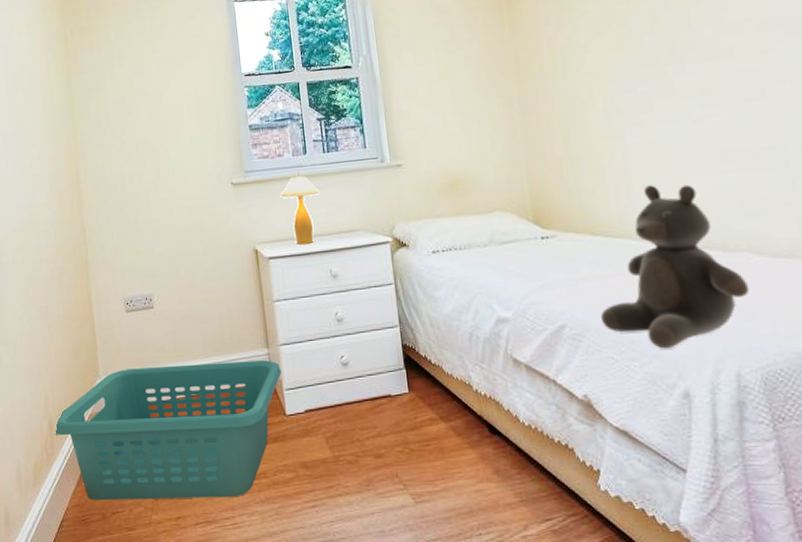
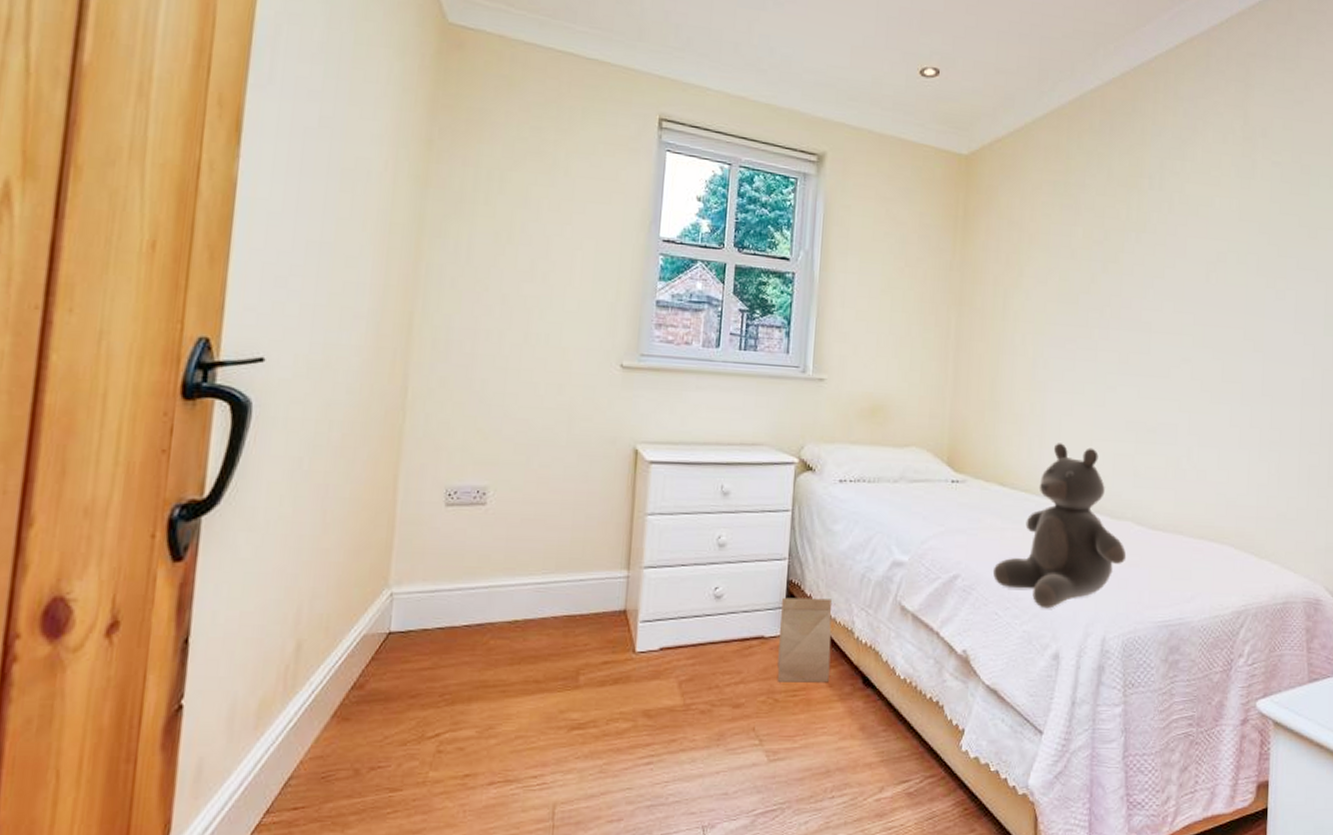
laundry basket: present [54,360,282,501] -> none [302,579,640,751]
table lamp: present [281,171,320,245] -> none [680,366,727,453]
paper bag: none [401,357,457,434] -> present [777,597,832,683]

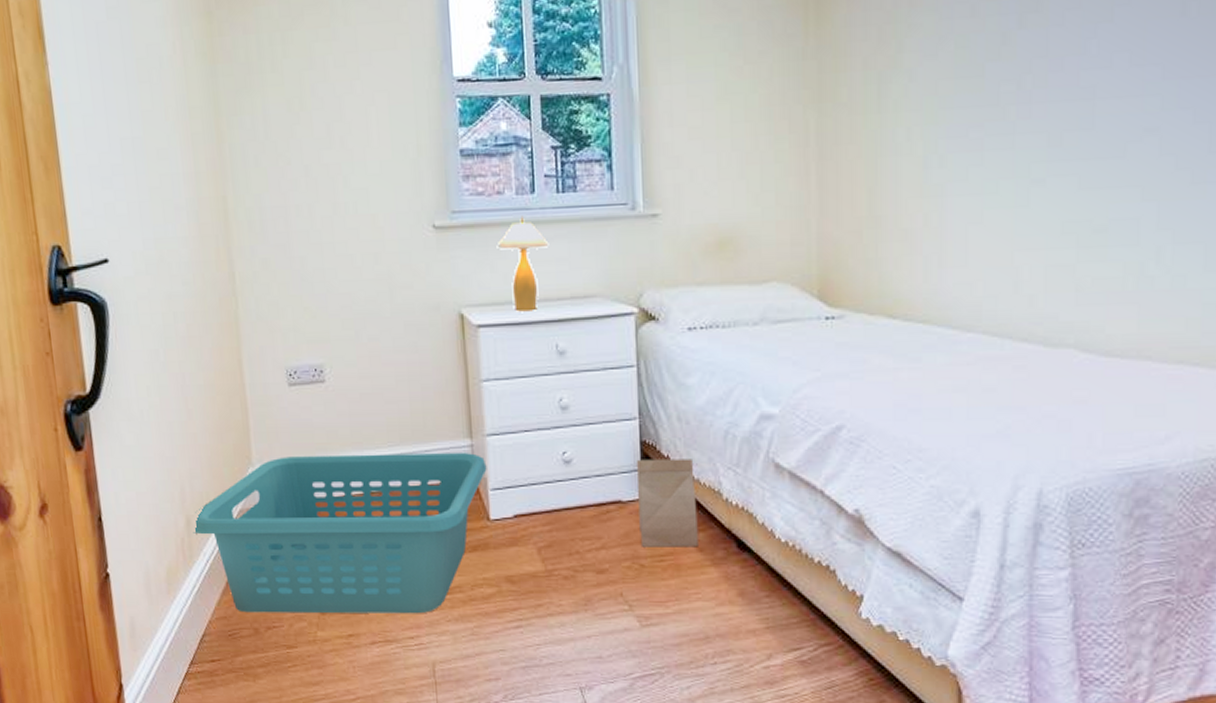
laundry basket: none [302,579,640,751] -> present [193,453,487,614]
table lamp: none [680,366,727,453] -> present [498,216,549,312]
teddy bear: present [992,443,1127,609] -> none [886,259,1069,459]

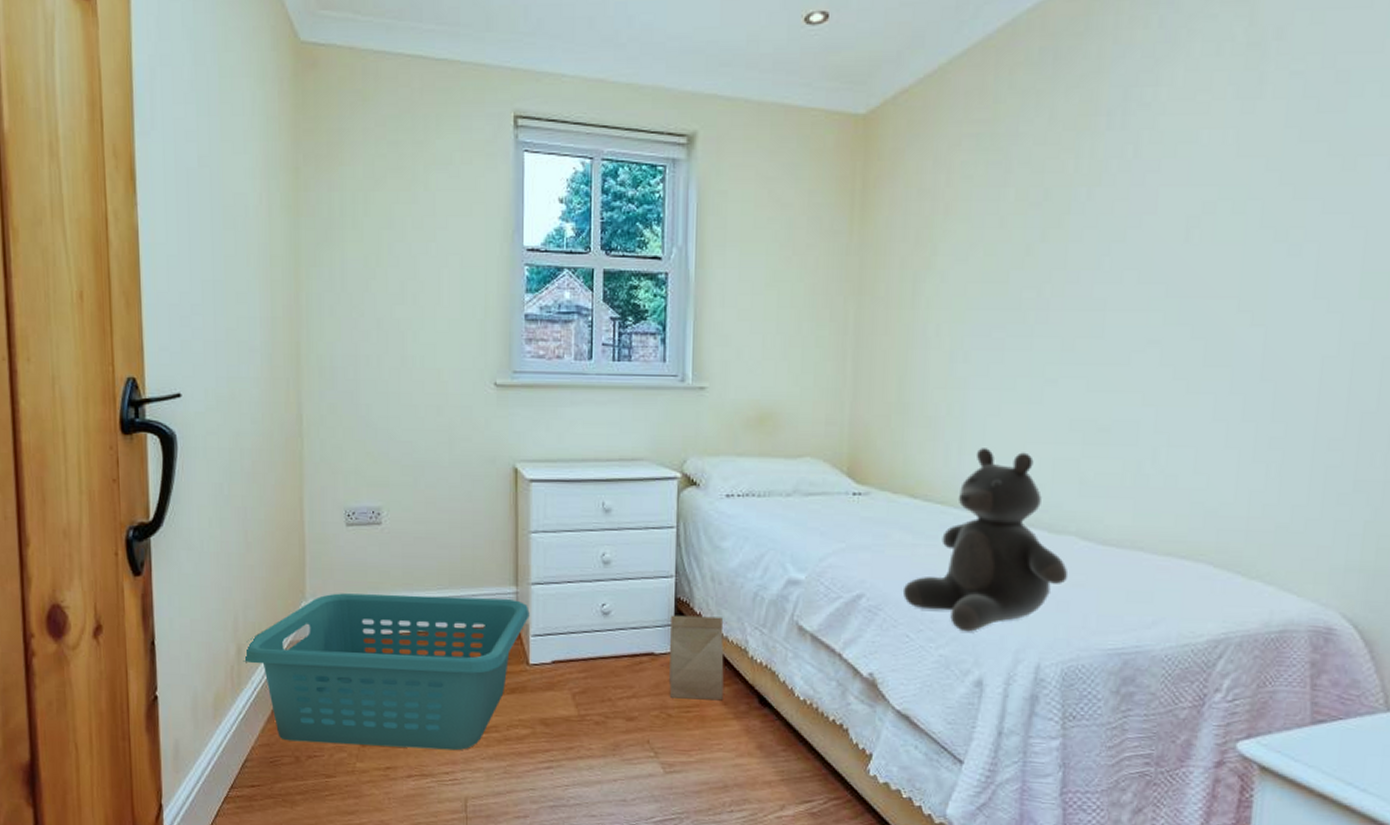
table lamp: present [498,216,549,312] -> none [554,380,603,470]
teddy bear: none [886,259,1069,459] -> present [902,448,1069,632]

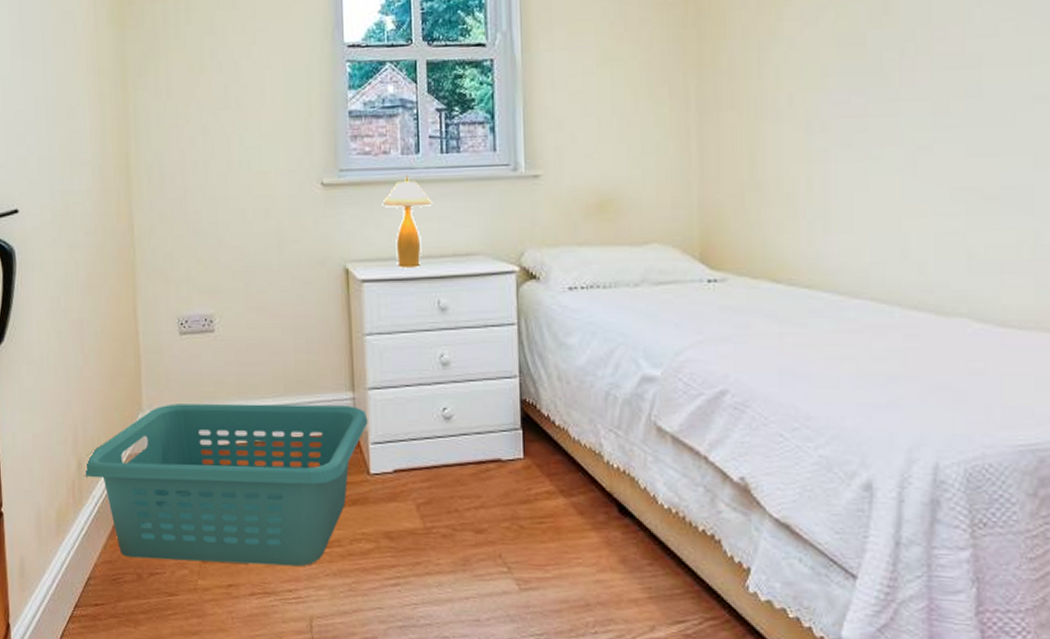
table lamp: none [554,380,603,470] -> present [383,175,433,268]
paper bag: present [669,615,724,701] -> none [517,418,579,510]
teddy bear: present [902,448,1069,632] -> none [771,224,964,429]

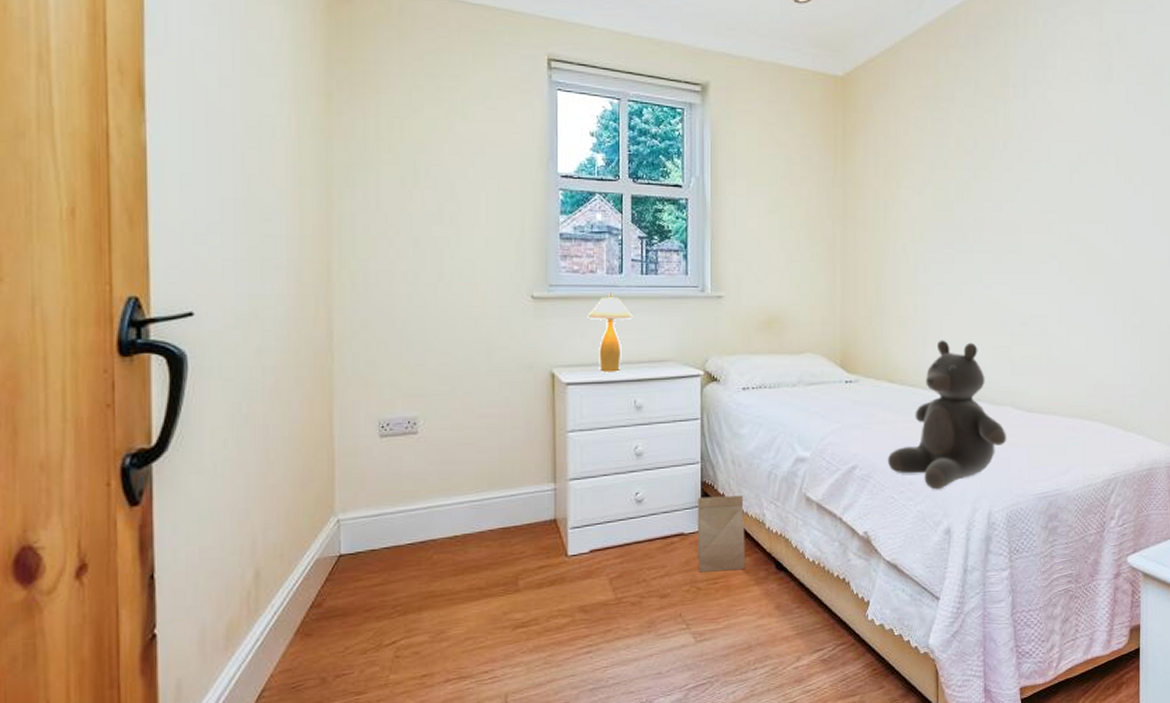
laundry basket: present [83,403,368,567] -> none [261,496,568,663]
paper bag: none [517,418,579,510] -> present [698,495,745,572]
teddy bear: none [771,224,964,429] -> present [887,340,1007,490]

